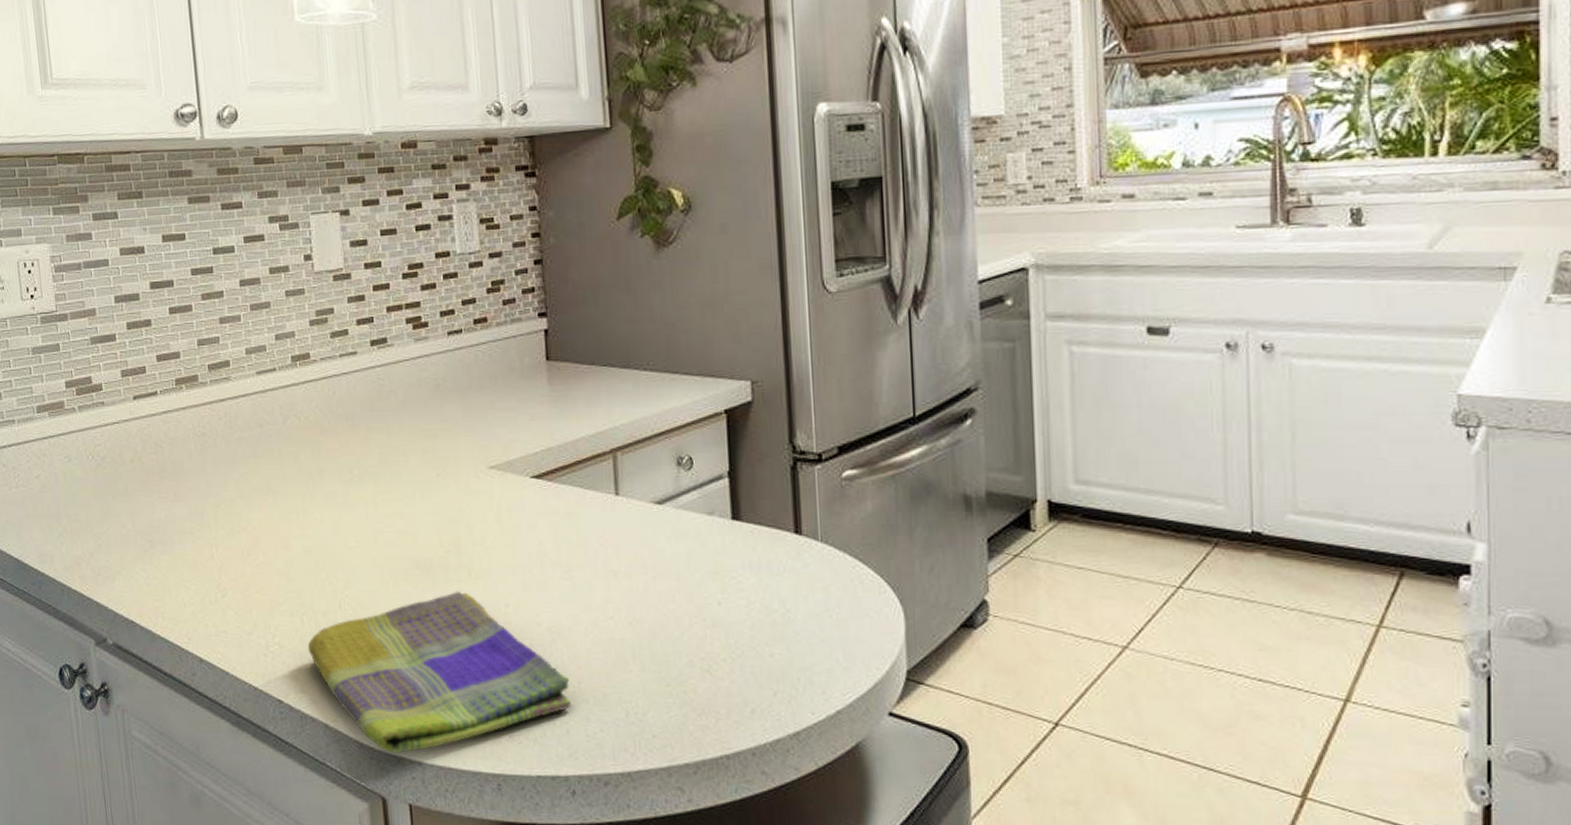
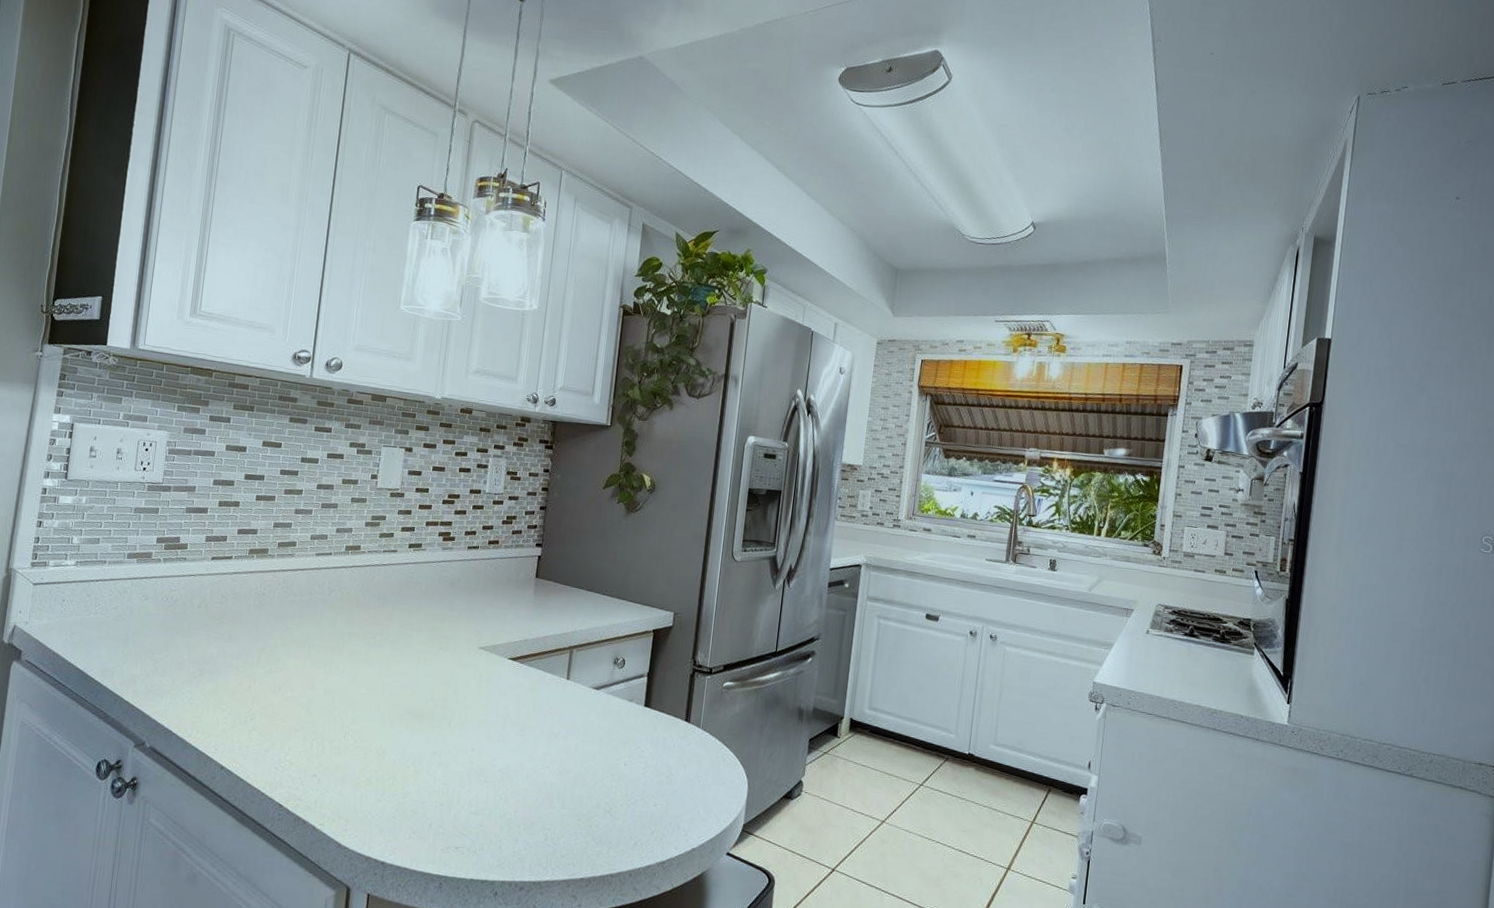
dish towel: present [307,591,572,753] -> none [311,735,509,854]

